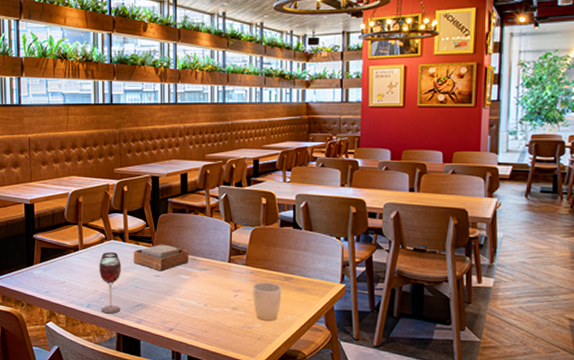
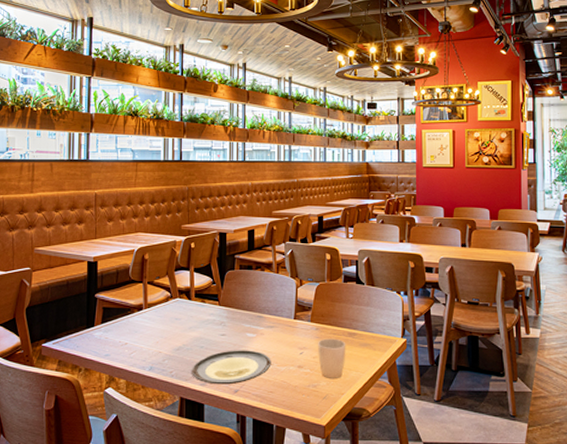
wineglass: present [99,252,121,314] -> none [163,311,187,377]
plate: none [128,290,206,323] -> present [192,350,272,385]
napkin holder: present [133,244,189,271] -> none [199,301,255,330]

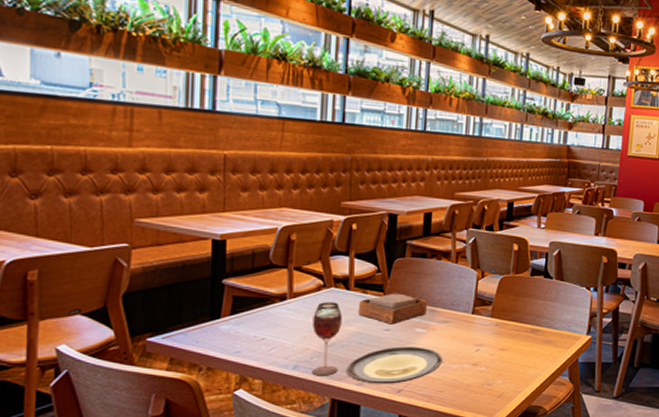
wineglass: none [163,311,187,377] -> present [312,302,343,376]
napkin holder: none [199,301,255,330] -> present [358,293,427,325]
cup: present [317,338,346,378] -> none [495,335,528,376]

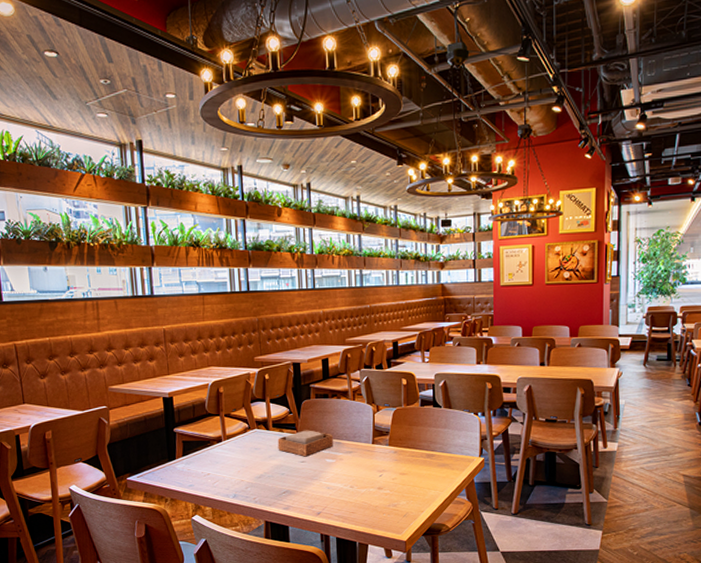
wineglass: present [312,302,343,376] -> none [243,441,268,503]
plate: present [347,346,443,384] -> none [274,475,352,508]

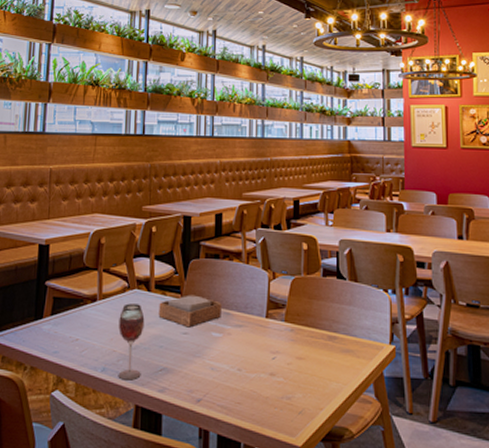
wineglass: none [243,441,268,503] -> present [118,303,145,381]

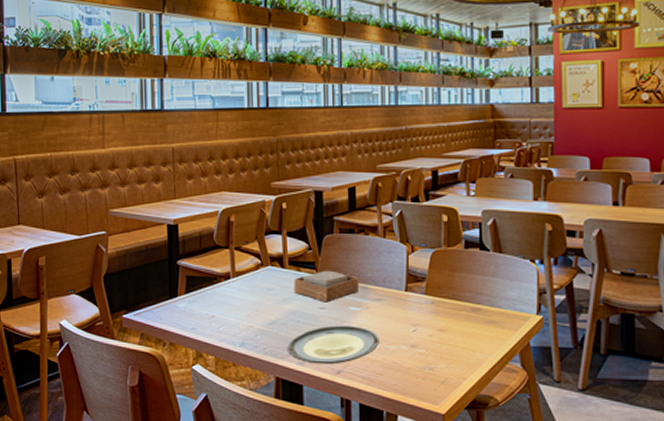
wineglass: present [118,303,145,381] -> none [254,280,280,354]
plate: none [149,351,240,393] -> present [288,325,380,365]

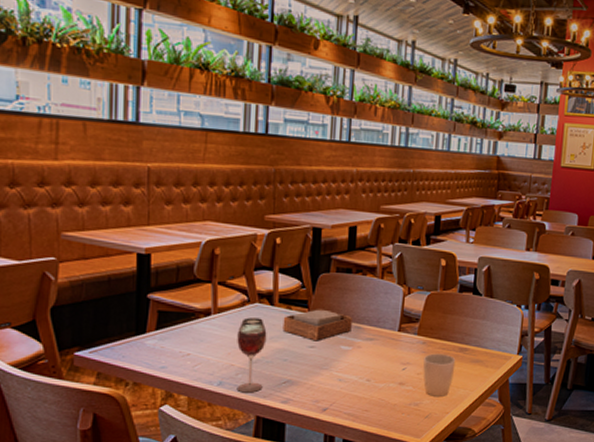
wineglass: none [254,280,280,354] -> present [236,317,267,393]
plate: present [288,325,380,365] -> none [272,364,369,402]
cup: none [433,314,469,360] -> present [423,353,456,396]

